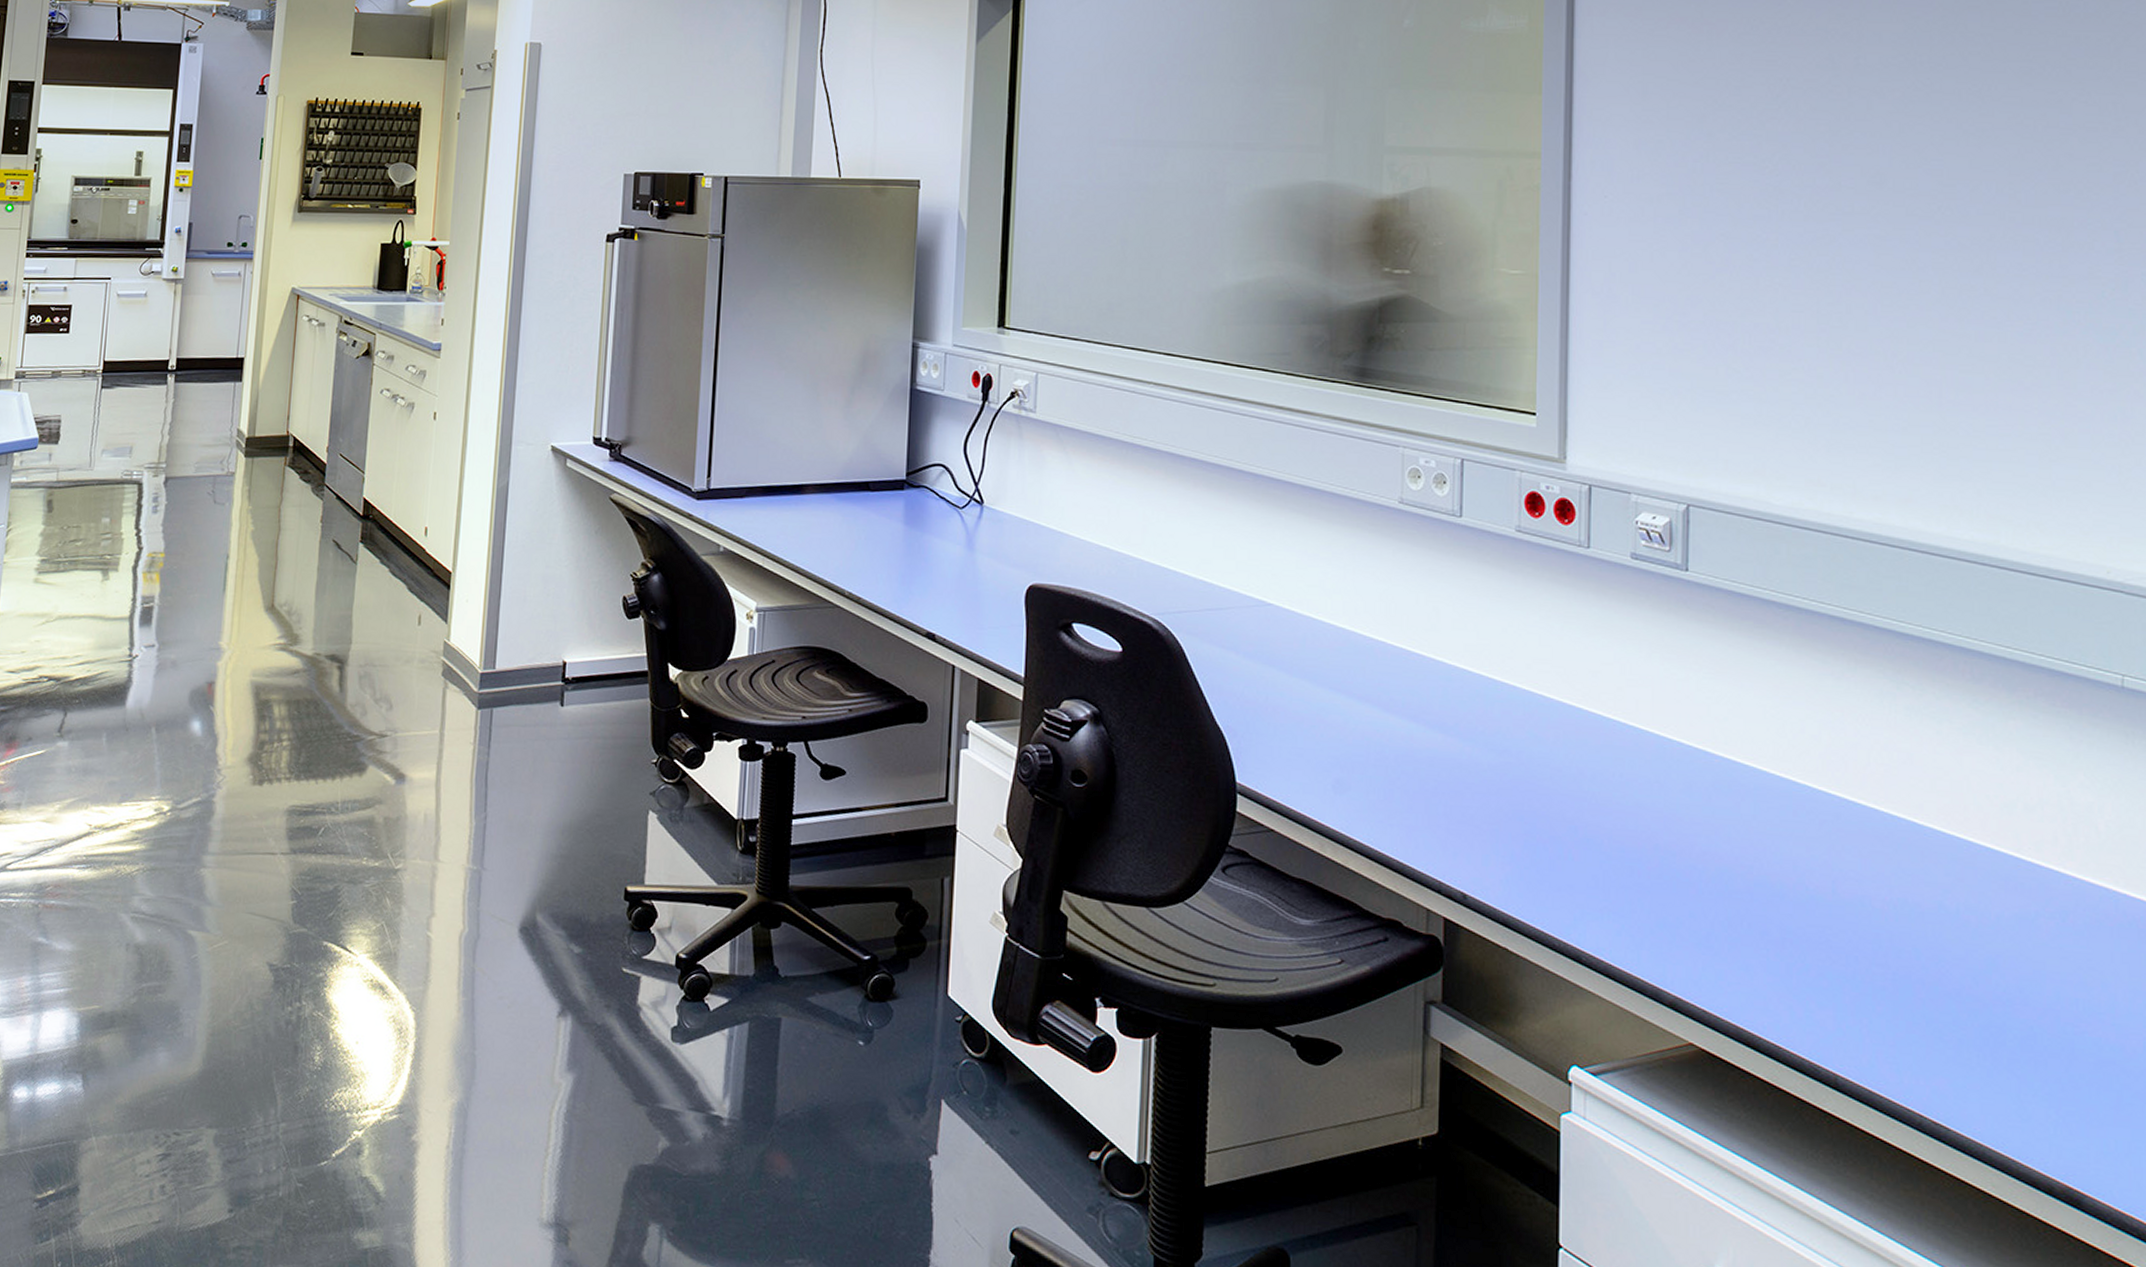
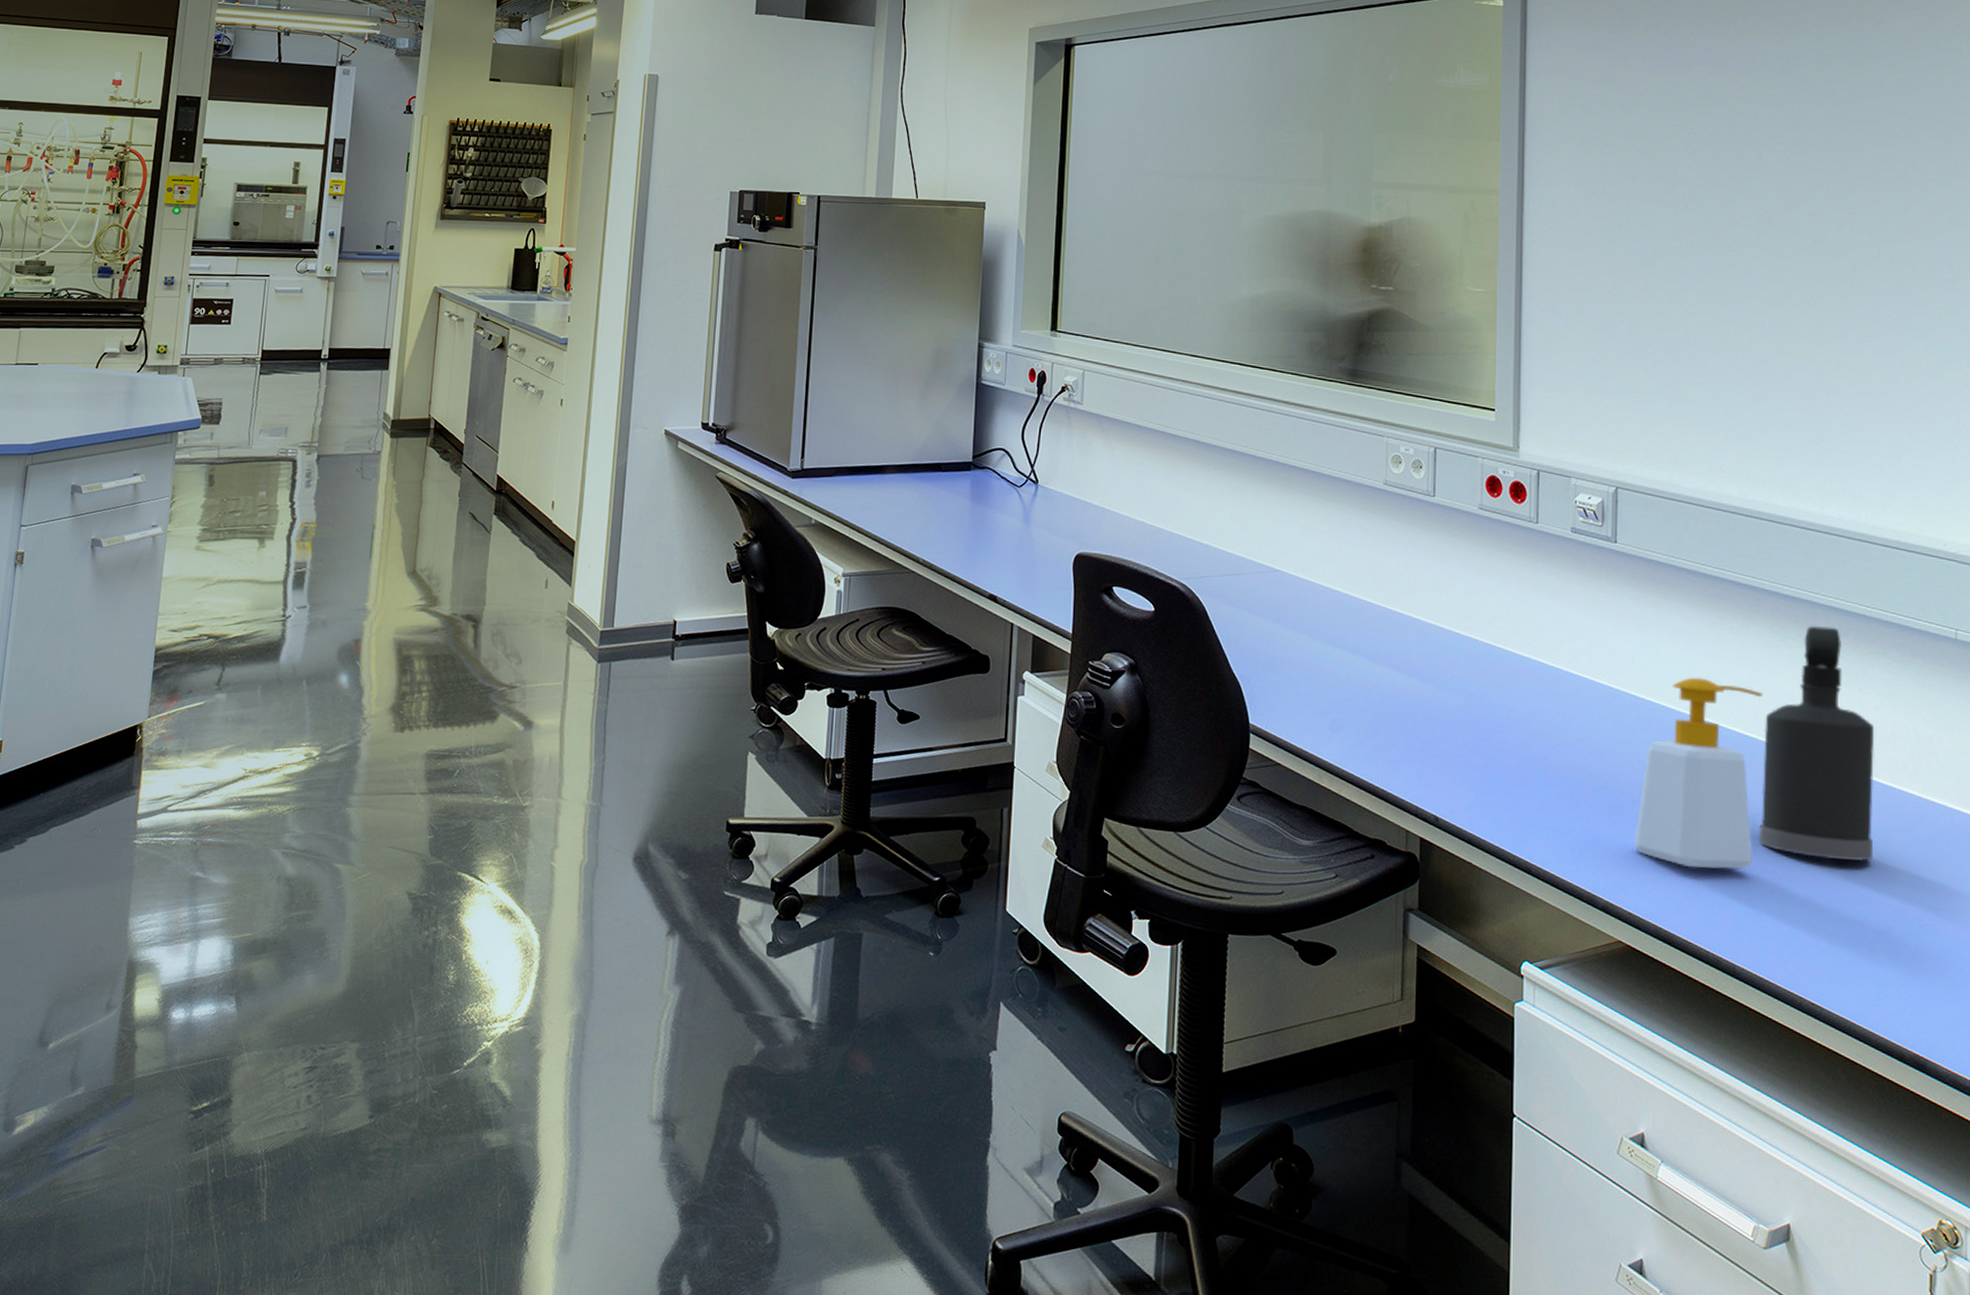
soap bottle: none [1708,731,1874,961] -> present [1633,677,1764,870]
spray bottle: none [1867,669,2017,955] -> present [1758,625,1875,862]

